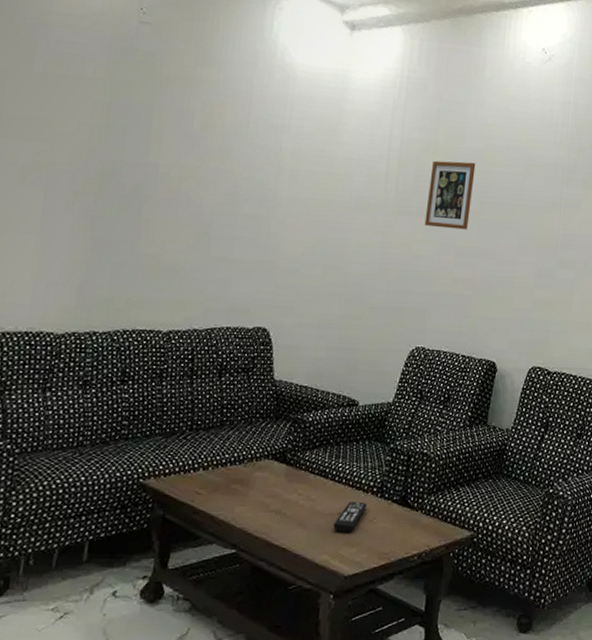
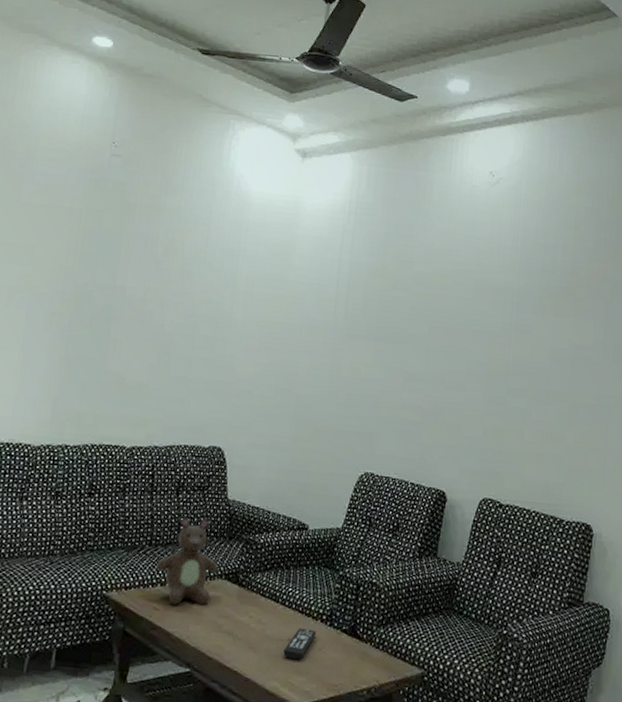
teddy bear: none [198,400,265,488] -> present [156,517,218,606]
picture frame: present [424,160,476,230] -> none [373,284,424,355]

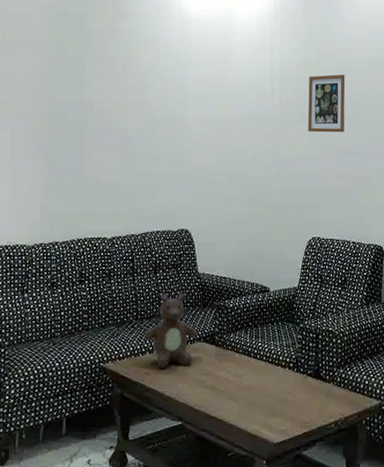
remote control: present [283,628,317,660] -> none [260,376,286,404]
picture frame: none [373,284,424,355] -> present [307,74,346,133]

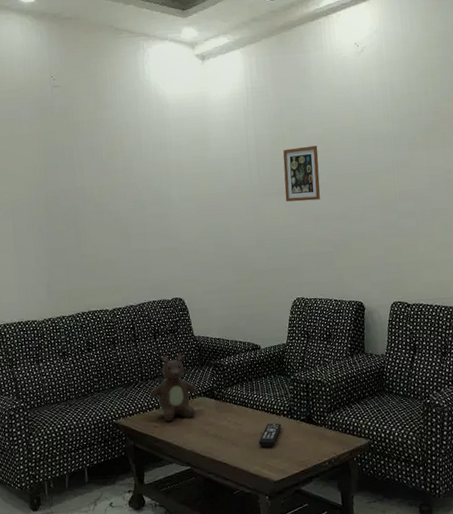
remote control: none [260,376,286,404] -> present [259,423,282,448]

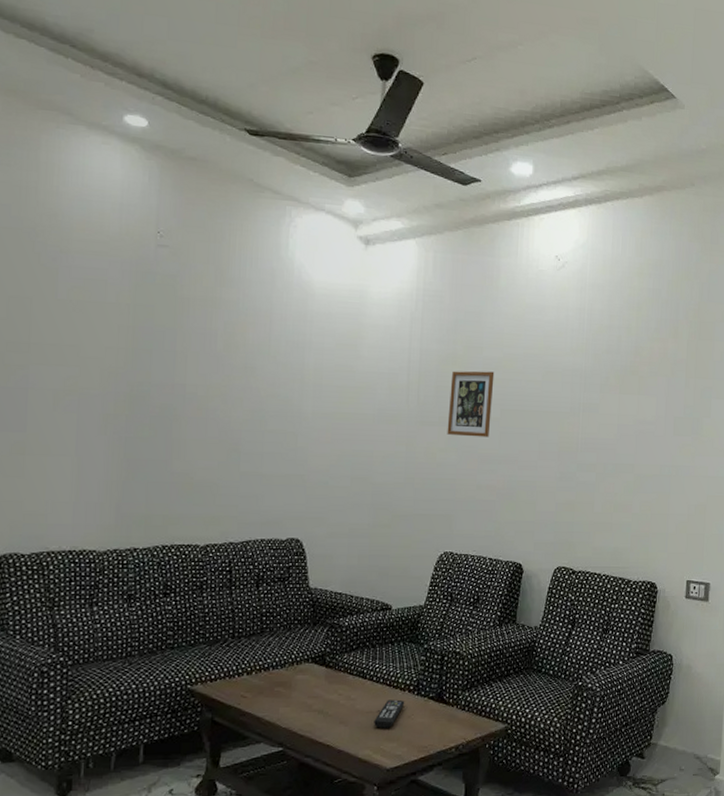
teddy bear: present [150,354,197,422] -> none [241,608,304,691]

